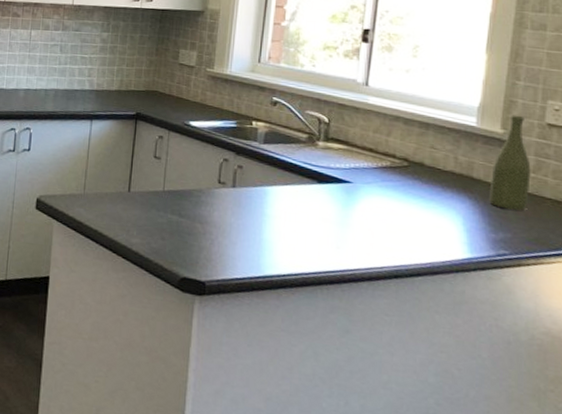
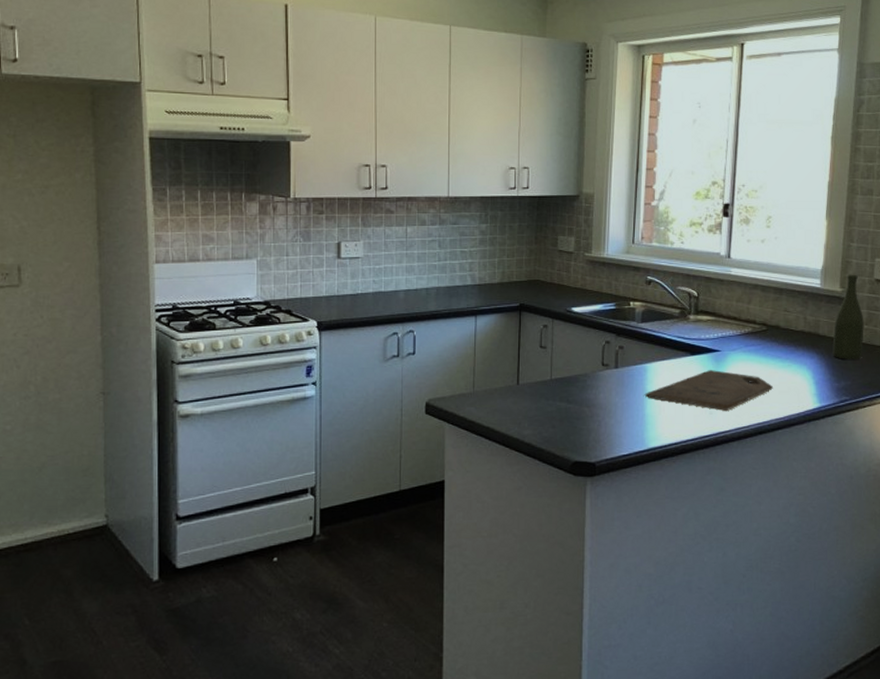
cutting board: none [263,201,414,249] -> present [644,370,774,412]

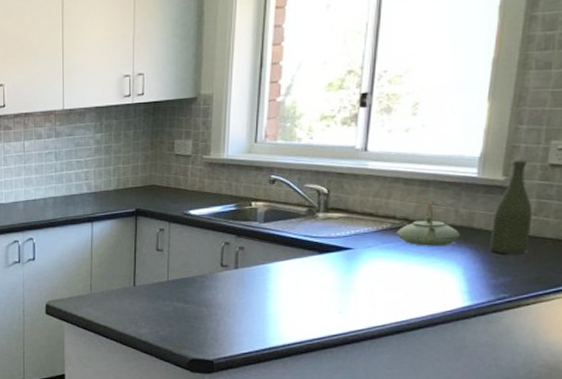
cutting board: present [644,370,774,412] -> none [266,268,415,311]
teapot: none [757,309,809,350] -> present [397,202,461,246]

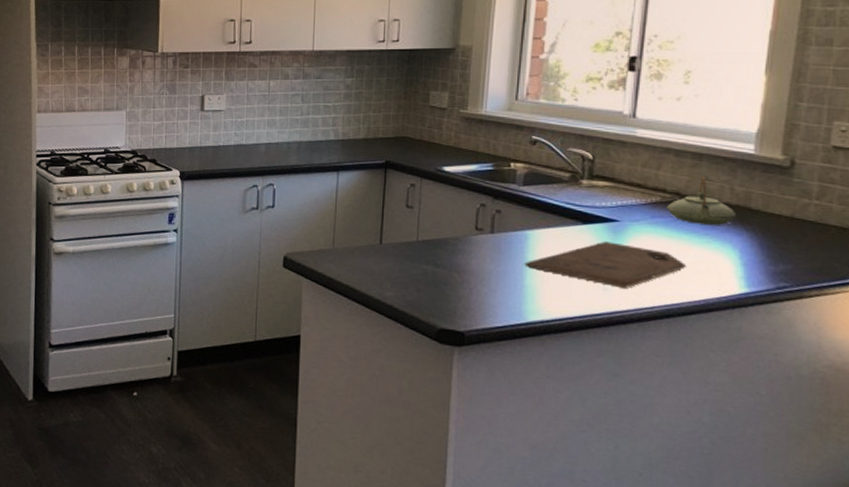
cutting board: none [266,268,415,311] -> present [524,241,687,289]
bottle: present [490,160,532,254] -> none [768,139,814,240]

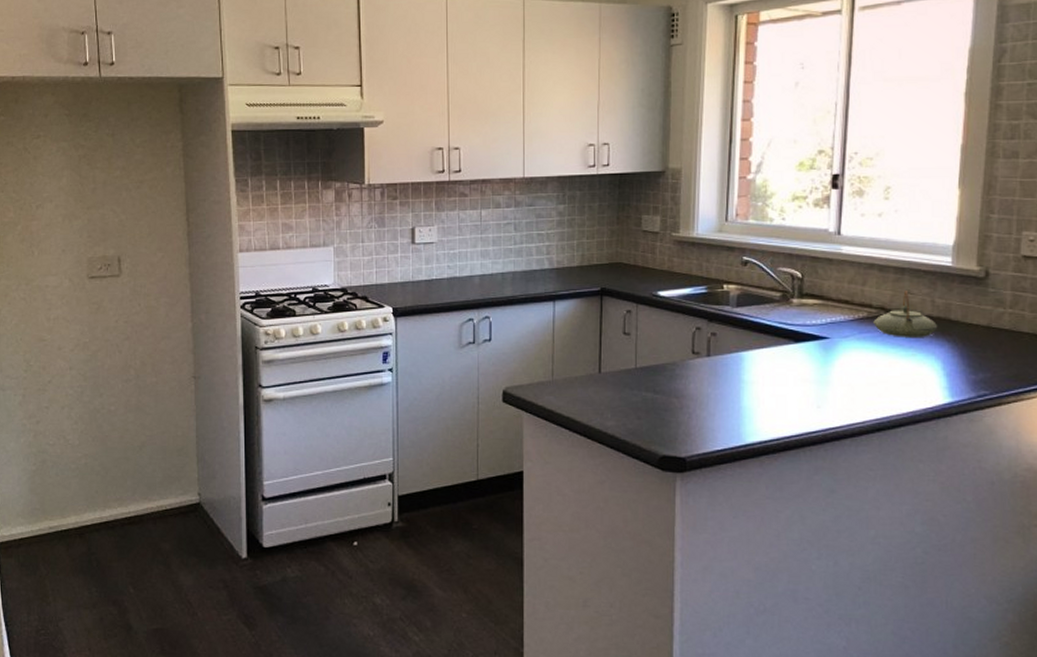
cutting board: present [524,241,687,289] -> none [740,359,895,406]

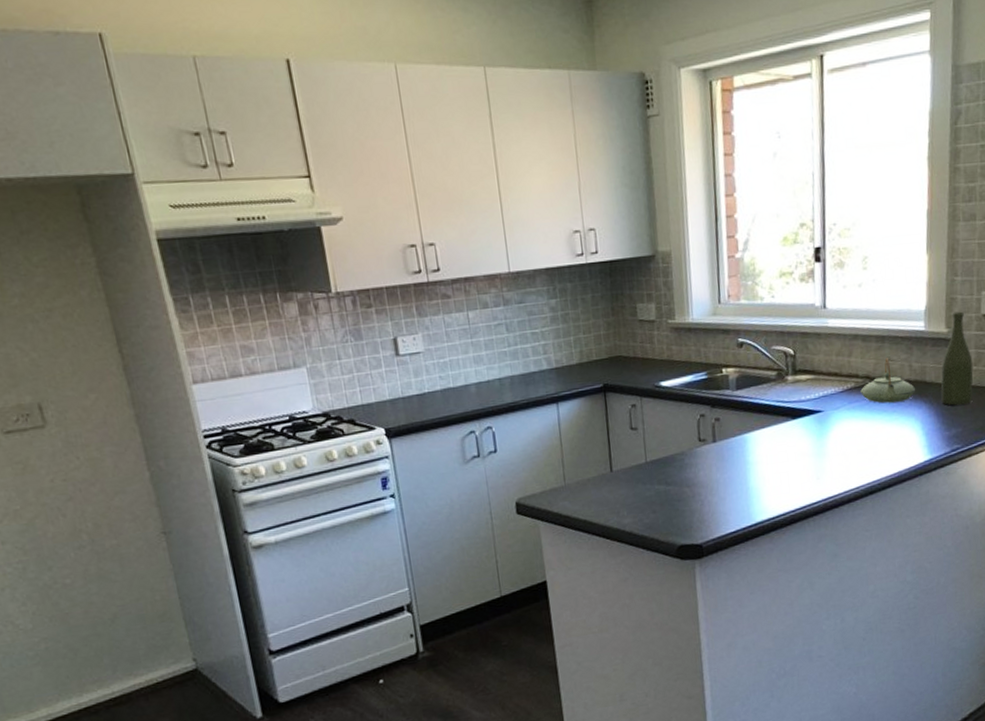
bottle: none [967,250,1008,348] -> present [941,311,973,406]

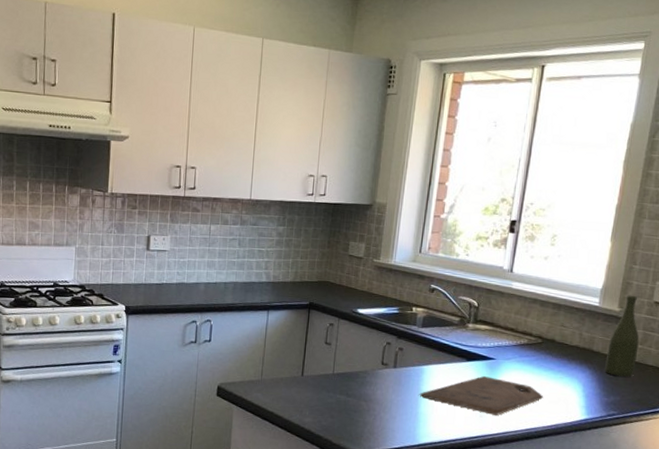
cutting board: none [746,432,882,475] -> present [419,376,544,416]
teapot: present [860,358,916,404] -> none [532,324,583,364]

